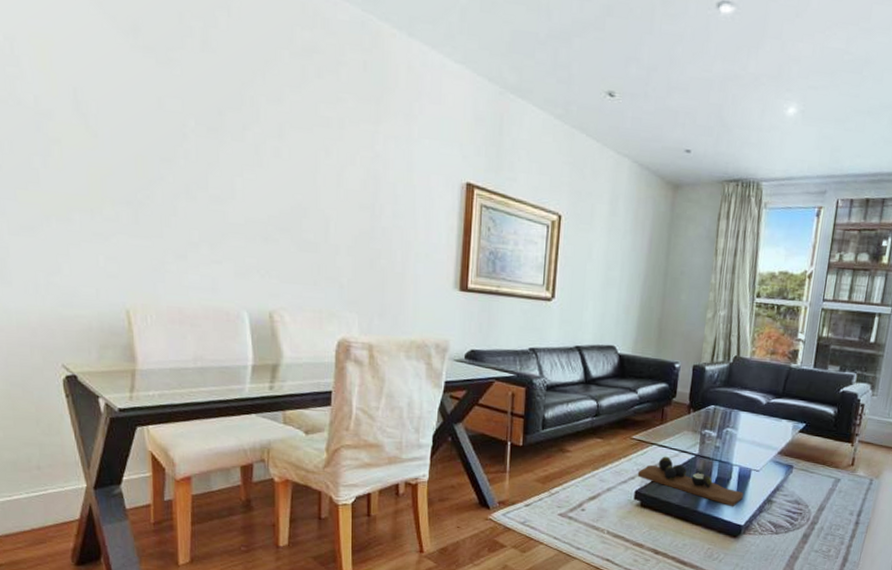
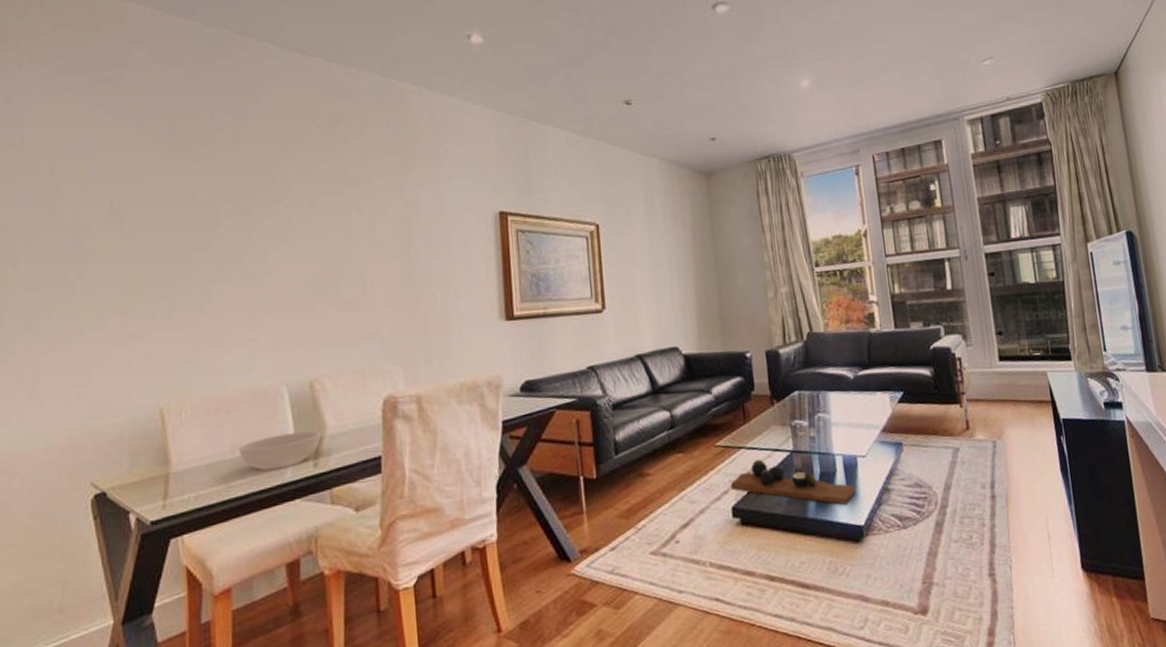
bowl: none [200,354,278,386] -> present [238,430,321,472]

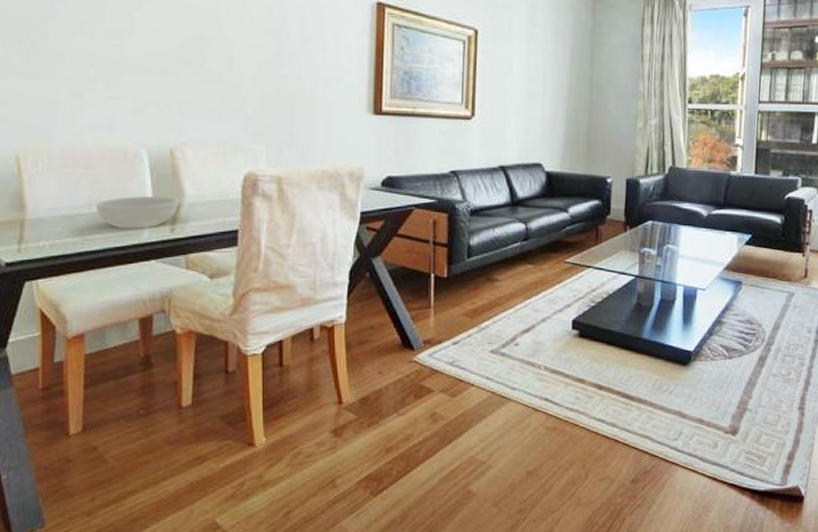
decorative tray: present [730,459,856,506] -> none [573,279,690,332]

